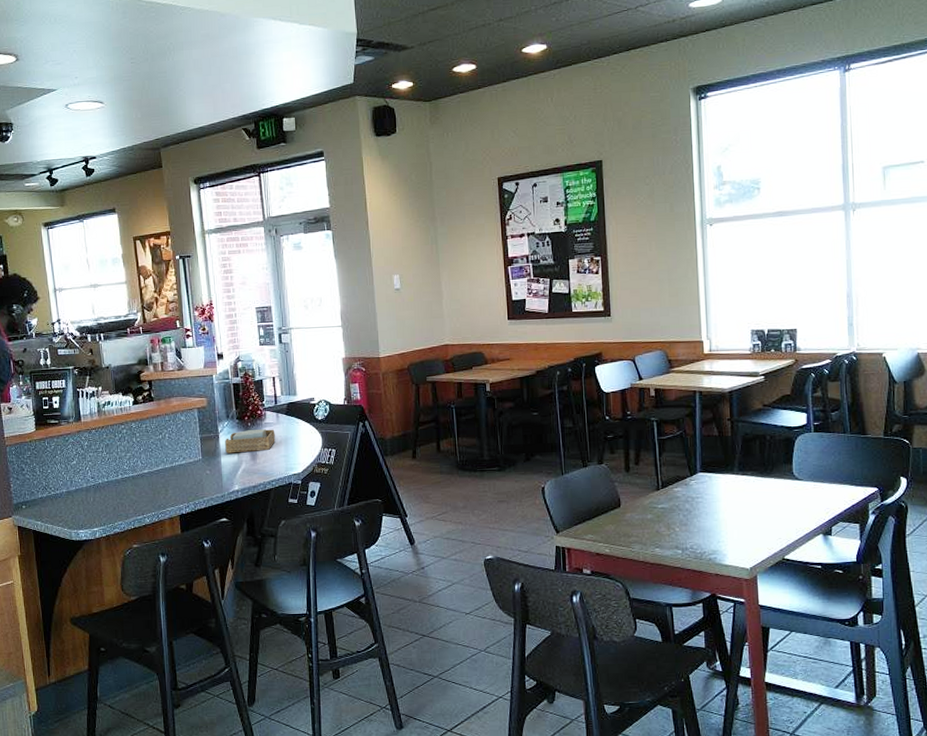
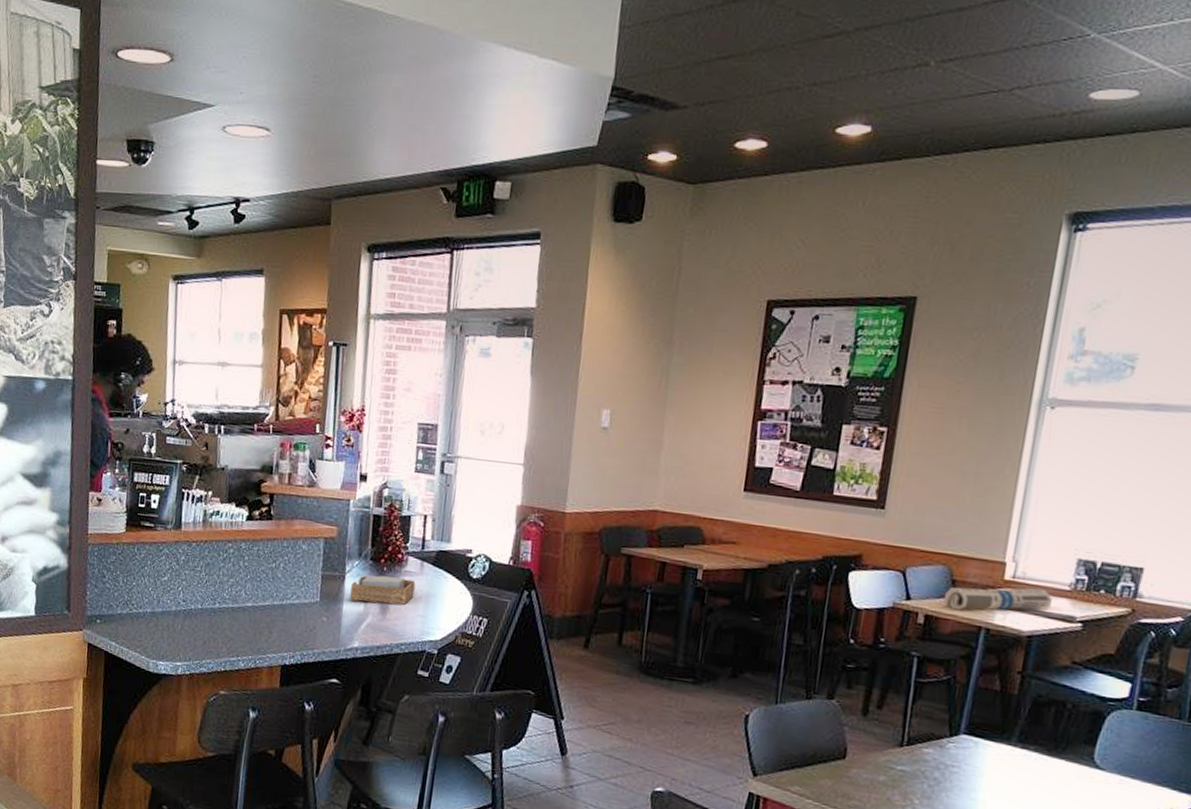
newspaper: none [665,356,740,382] -> present [943,587,1052,612]

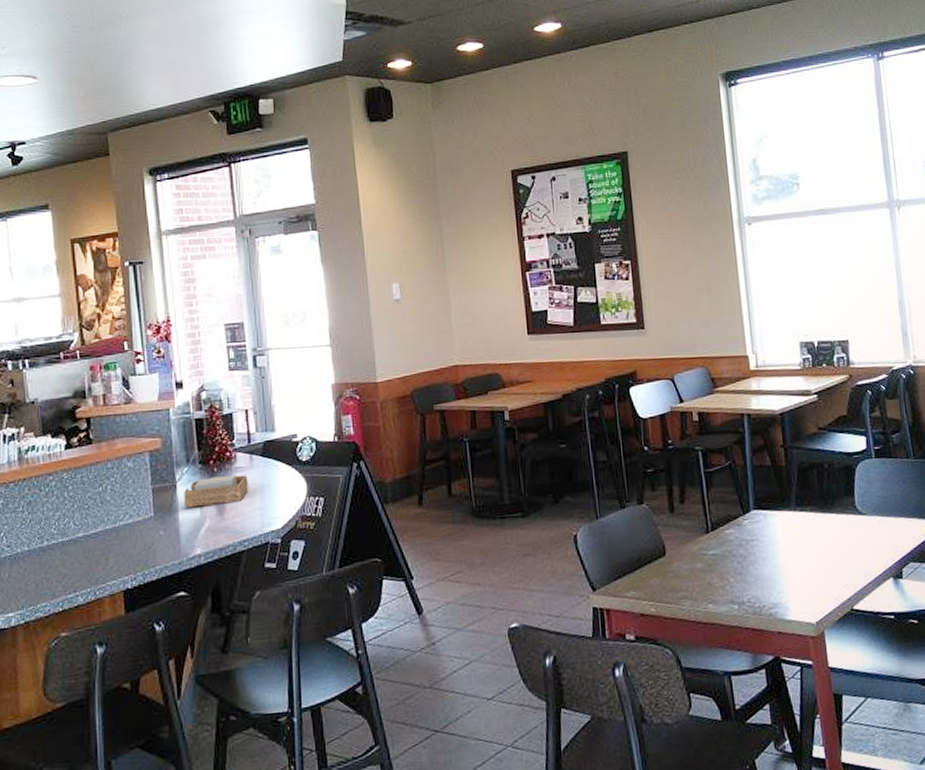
newspaper: present [943,587,1052,612] -> none [708,372,790,404]

